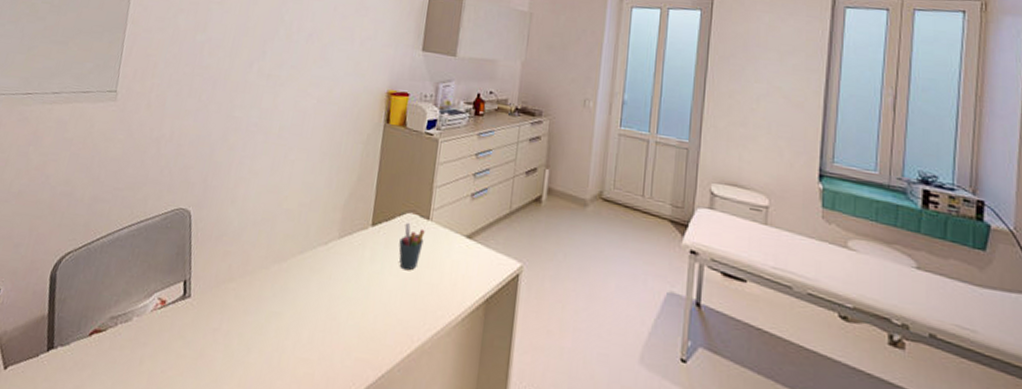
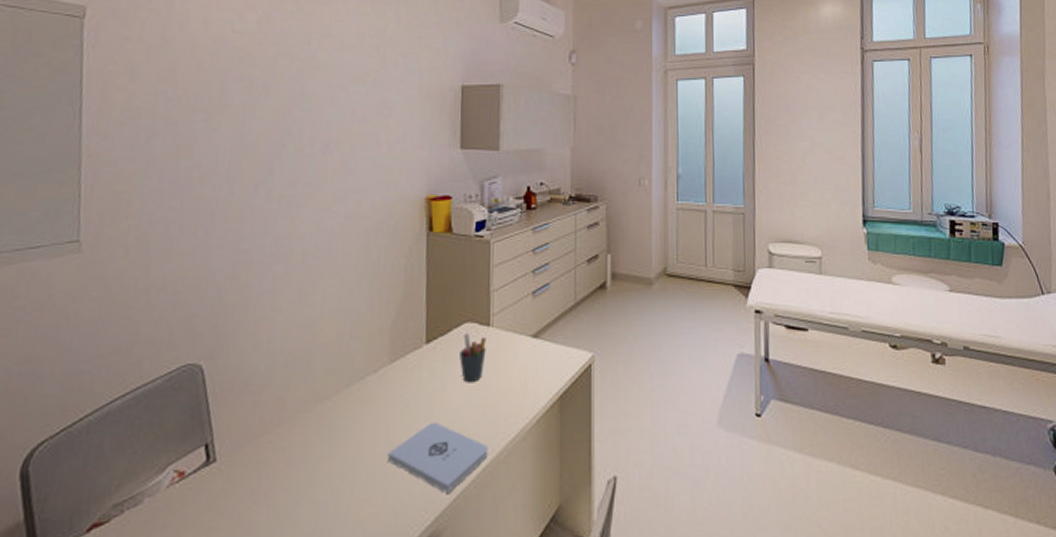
notepad: none [326,300,415,371] -> present [387,421,488,493]

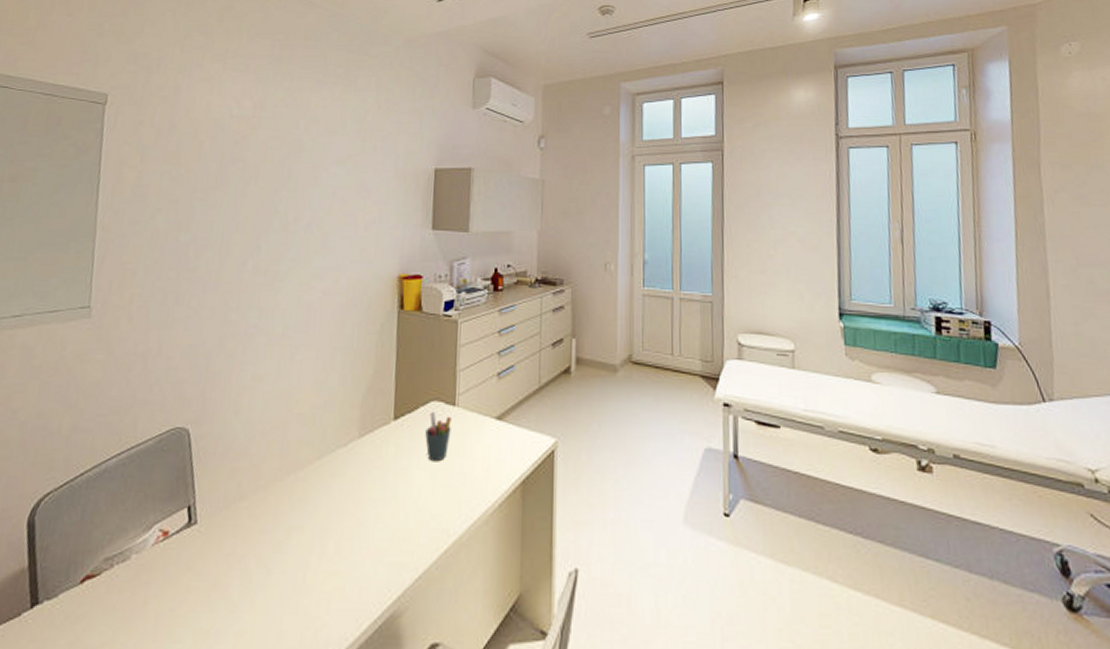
notepad: present [387,421,488,493] -> none [353,499,451,572]

